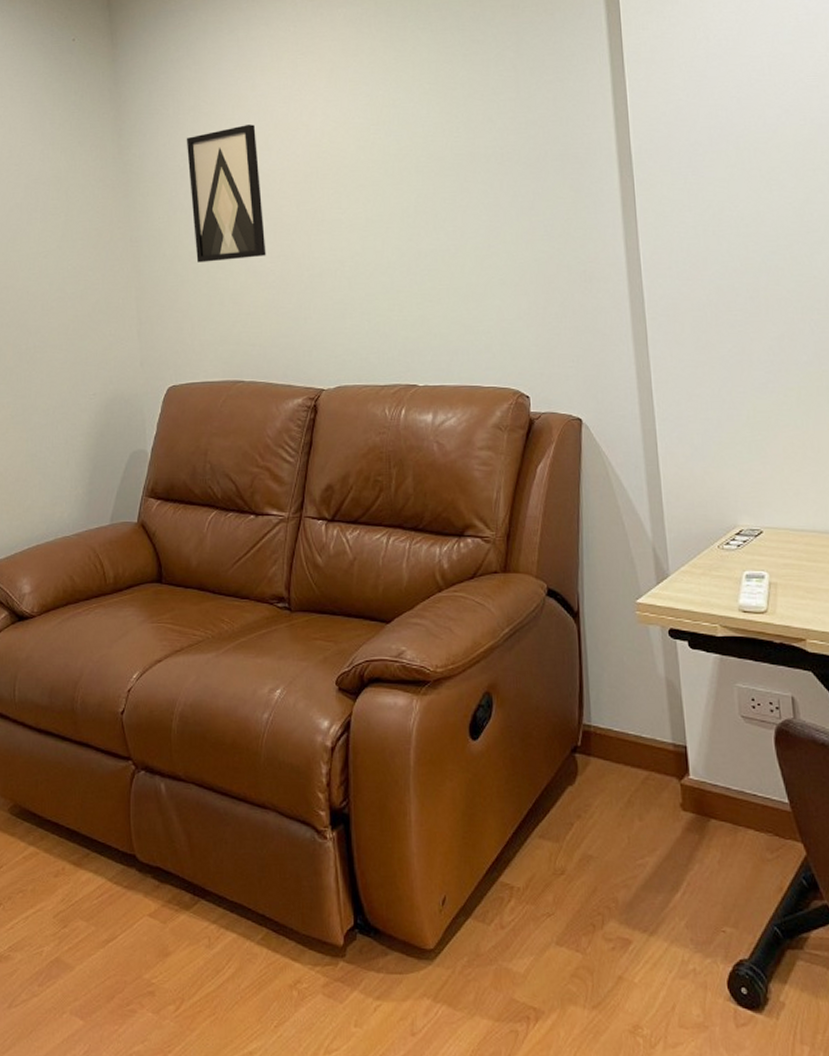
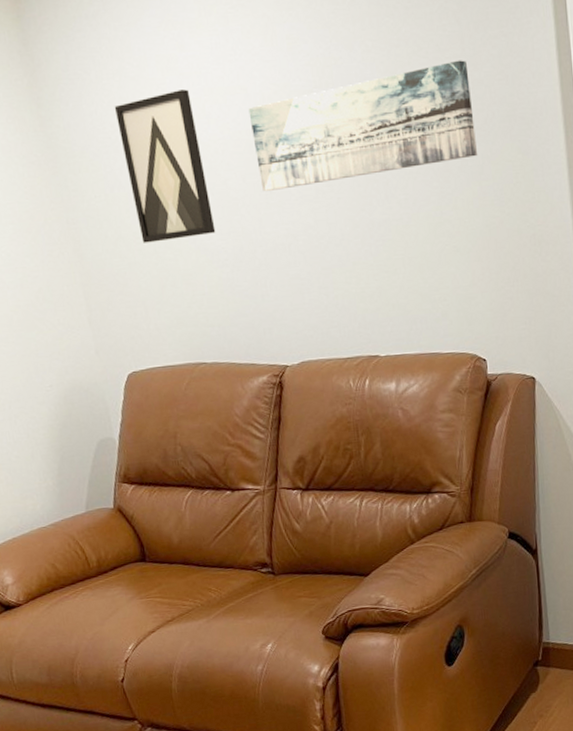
wall art: none [308,102,529,219] -> present [248,60,478,192]

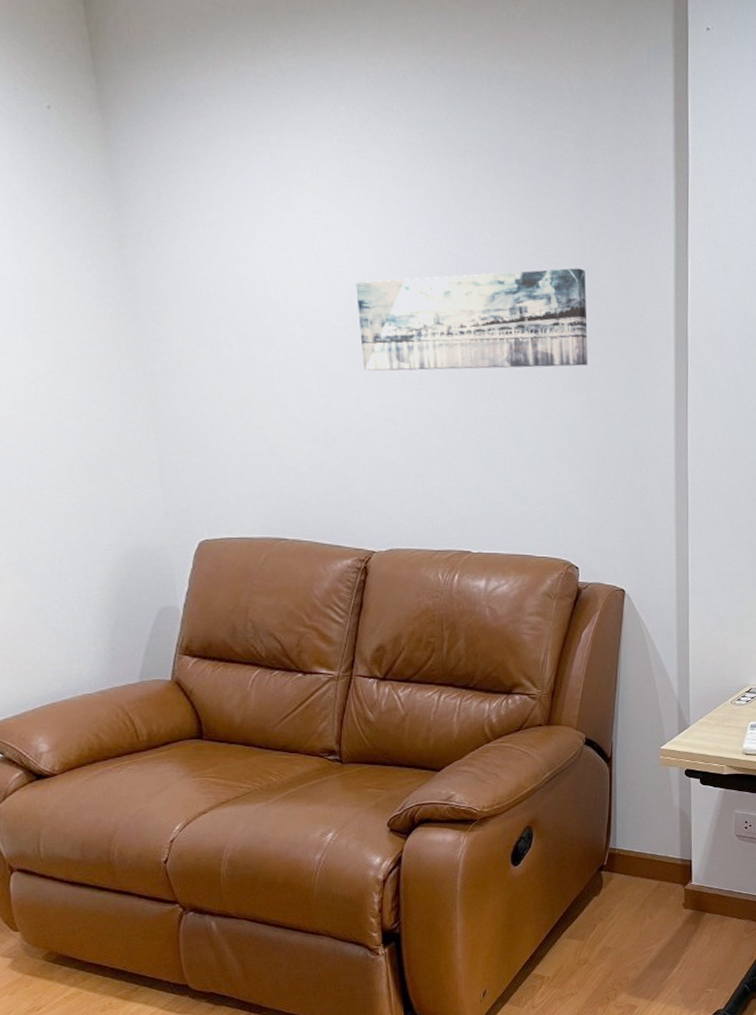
wall art: present [114,89,216,243] -> none [208,251,309,407]

